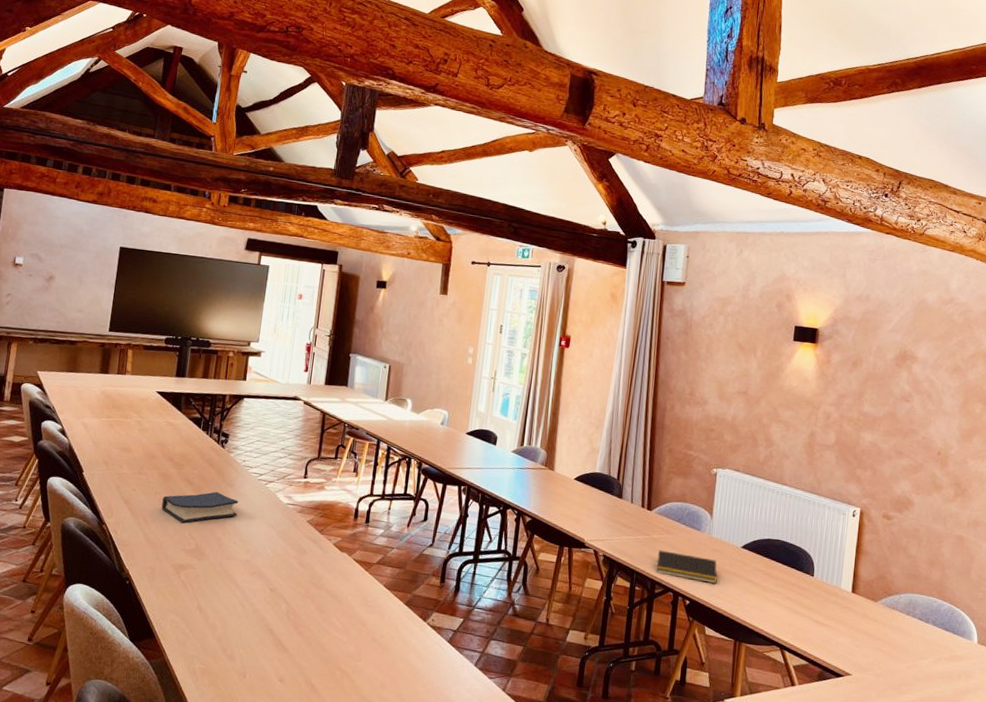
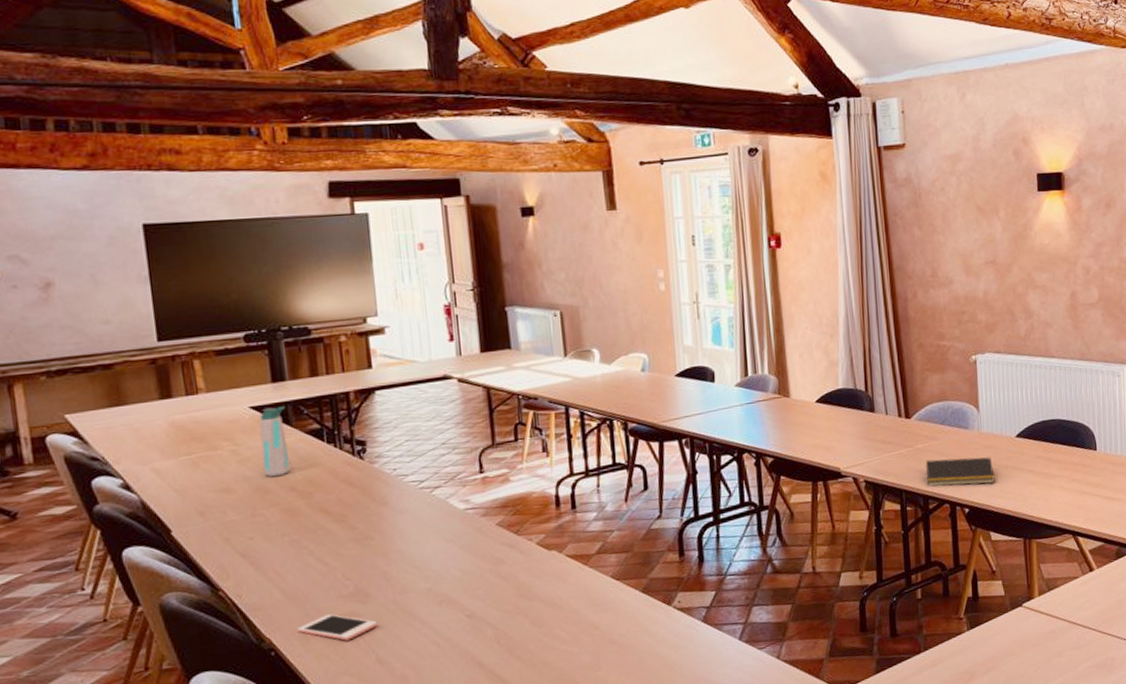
cell phone: none [148,562,205,586] -> present [297,614,377,641]
water bottle: none [154,394,180,448] -> present [259,406,291,478]
hardback book: present [161,492,238,523] -> none [294,515,402,565]

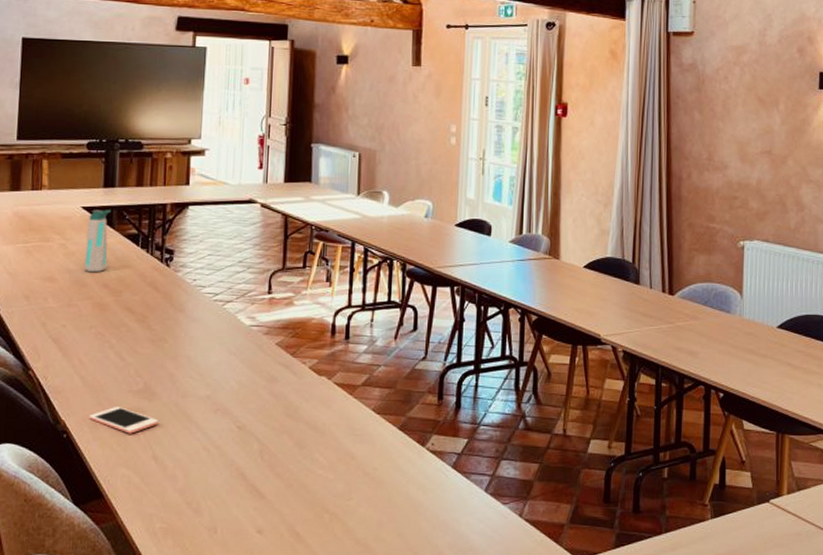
notepad: present [924,457,995,487] -> none [682,339,753,371]

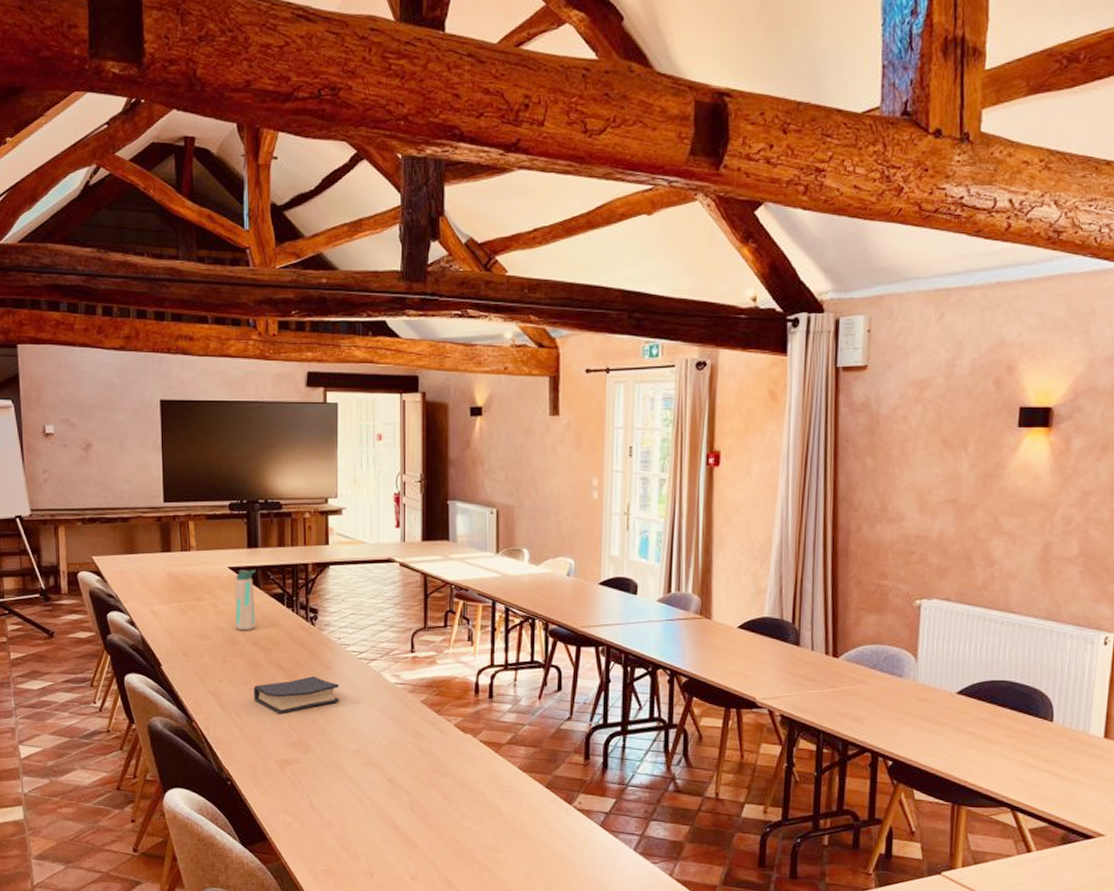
cell phone: present [89,407,158,434] -> none [250,758,313,783]
hardback book: none [99,319,192,360] -> present [253,676,340,714]

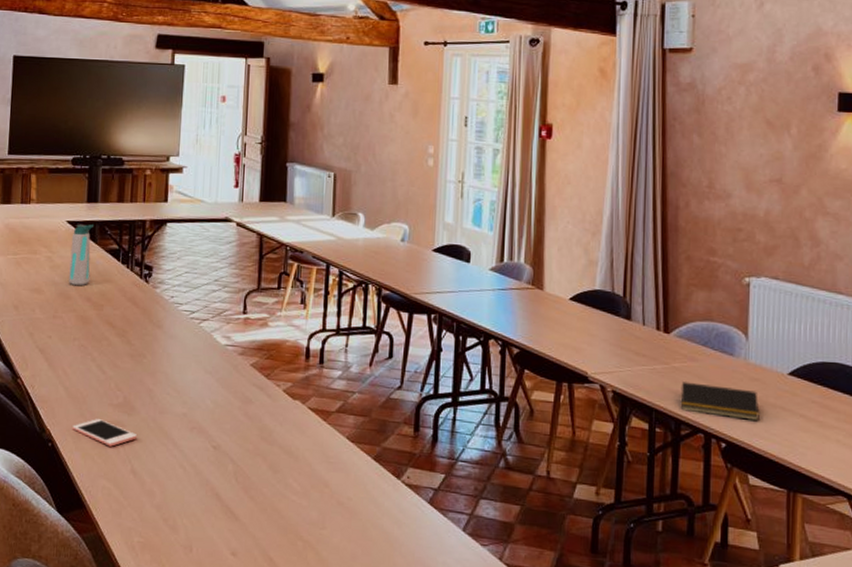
cell phone: none [250,758,313,783] -> present [72,419,137,447]
hardback book: present [253,676,340,714] -> none [82,335,169,373]
notepad: none [847,704,927,739] -> present [679,382,760,421]

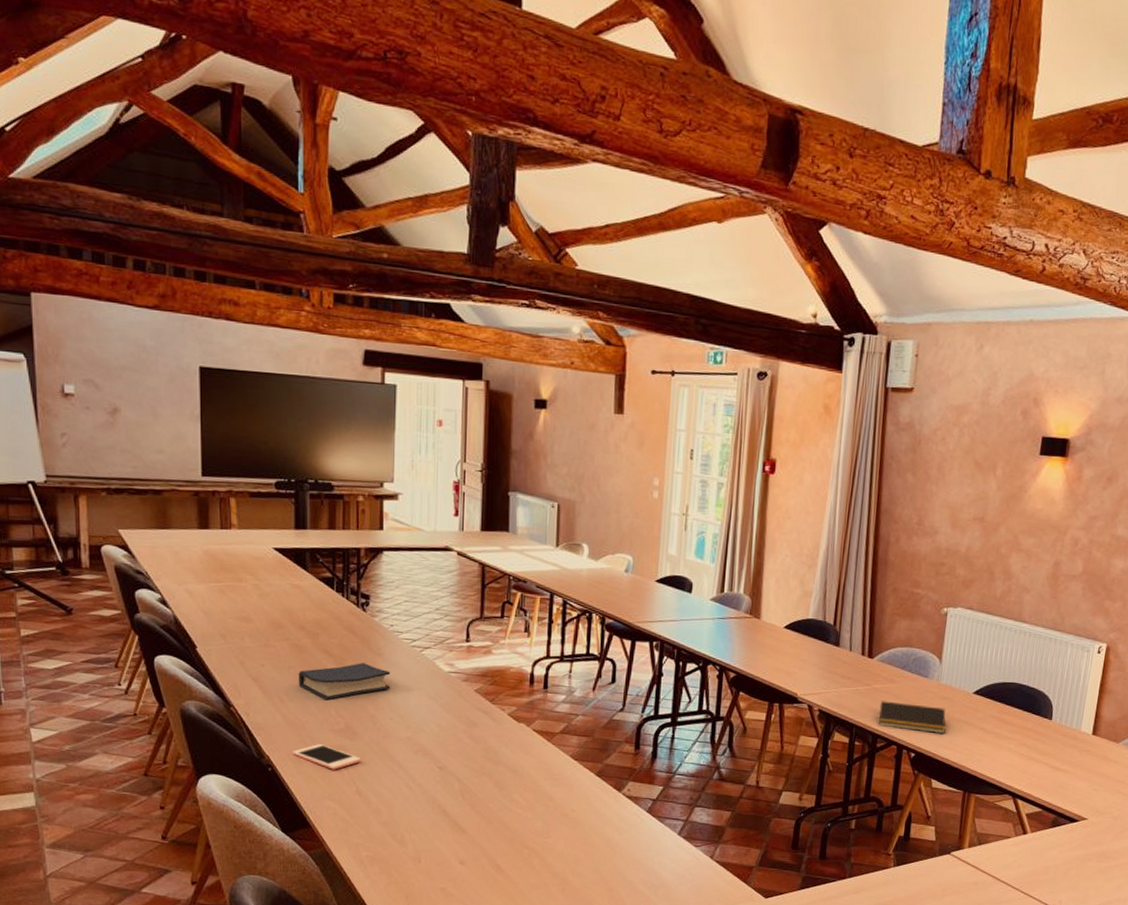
water bottle: present [69,224,93,286] -> none [280,551,303,615]
hardback book: none [82,335,169,373] -> present [298,663,391,701]

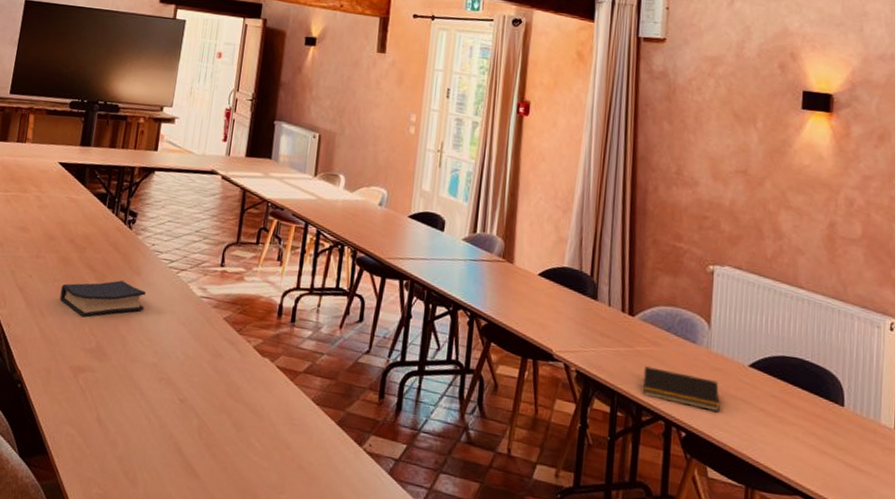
cell phone: present [292,744,360,770] -> none [43,362,106,392]

